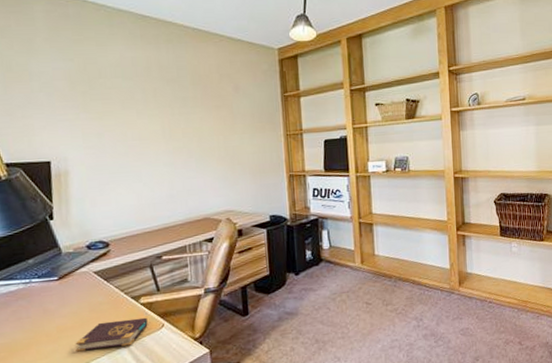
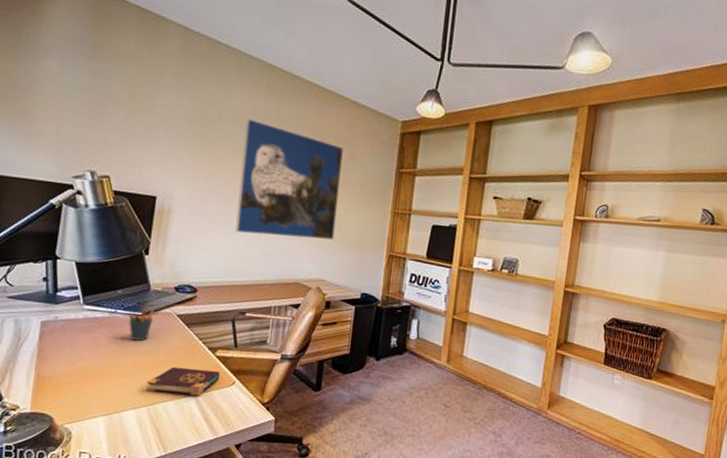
pen holder: none [44,270,70,306] -> present [128,308,155,341]
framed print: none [127,70,234,182] -> present [236,118,343,240]

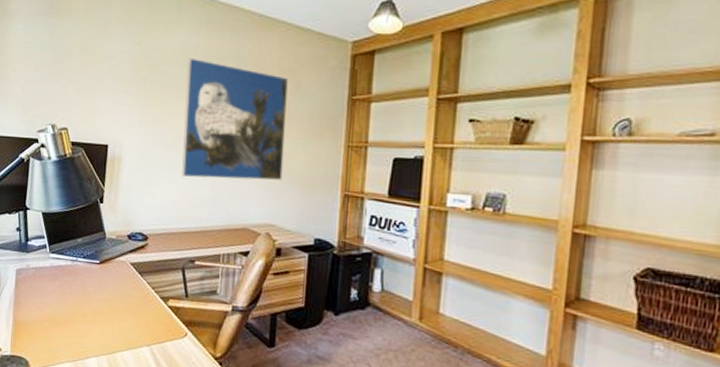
pen holder: present [128,308,155,341] -> none [88,256,111,289]
book: present [146,366,220,396] -> none [105,315,172,347]

